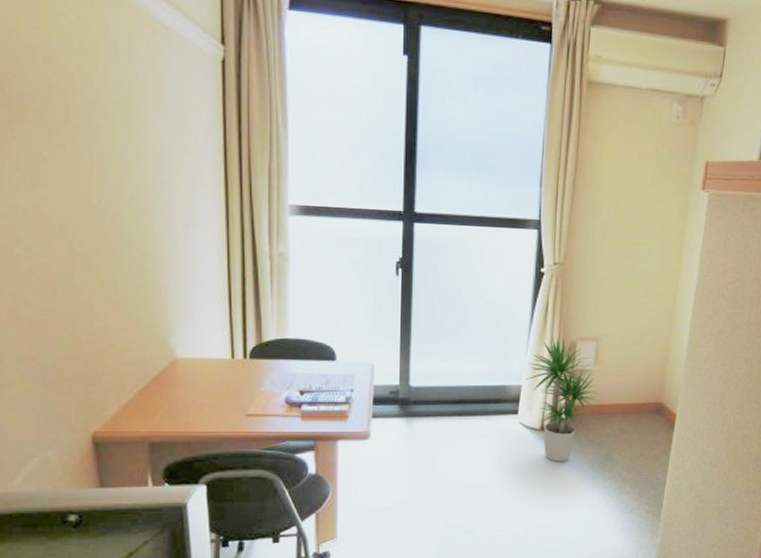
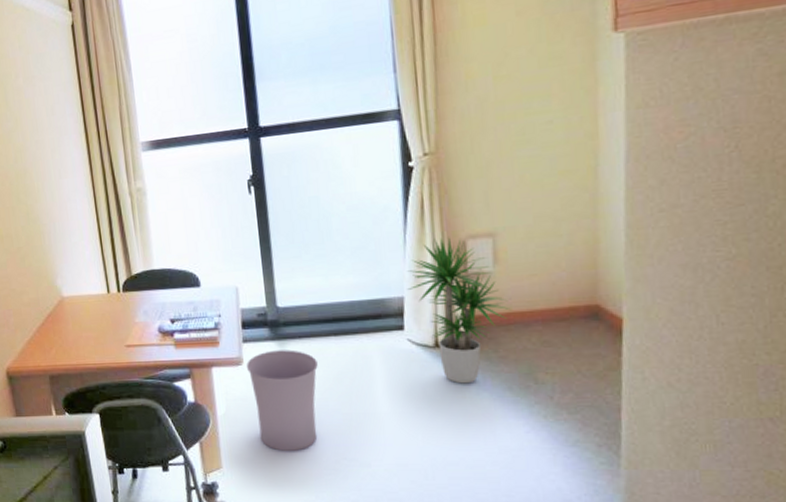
waste bin: none [373,427,440,521] -> present [247,350,318,451]

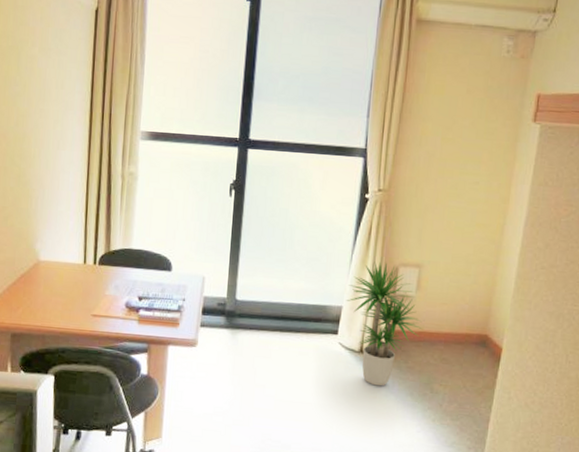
waste bin: present [247,350,318,451] -> none [200,337,262,429]

